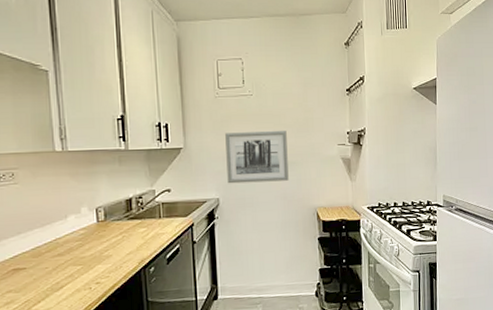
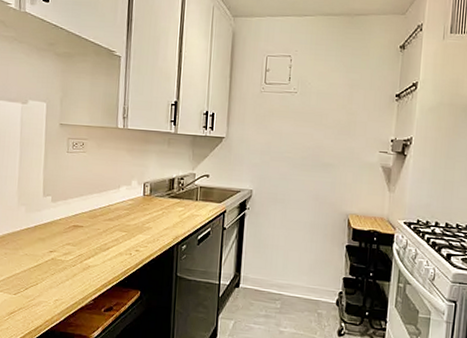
wall art: present [225,130,289,184] -> none [262,127,327,182]

